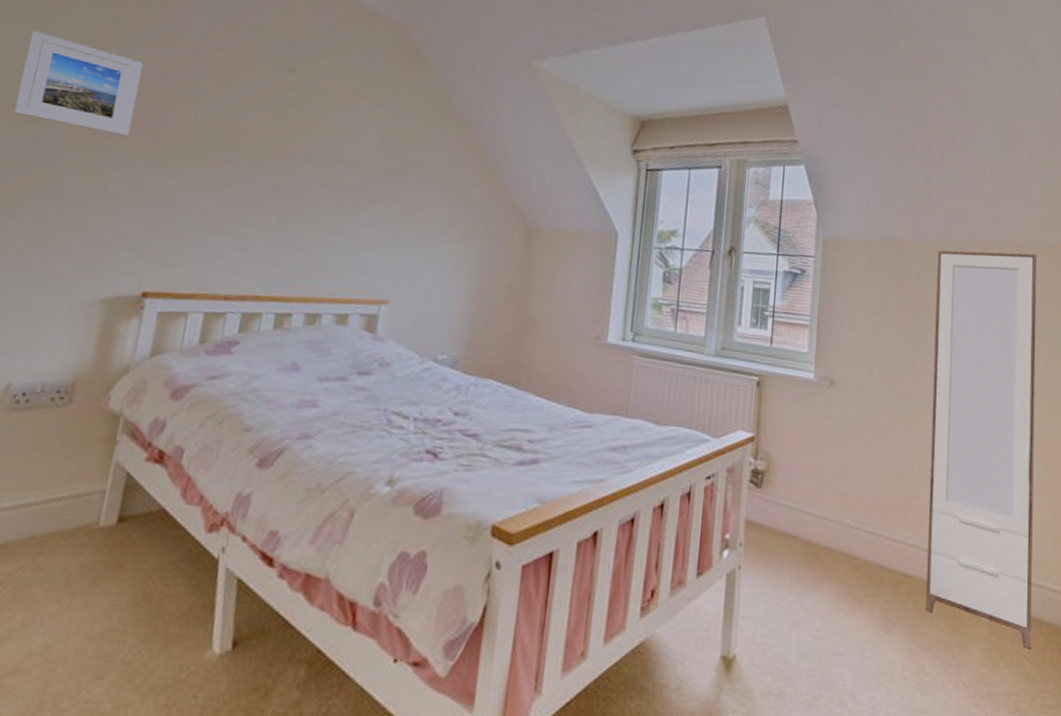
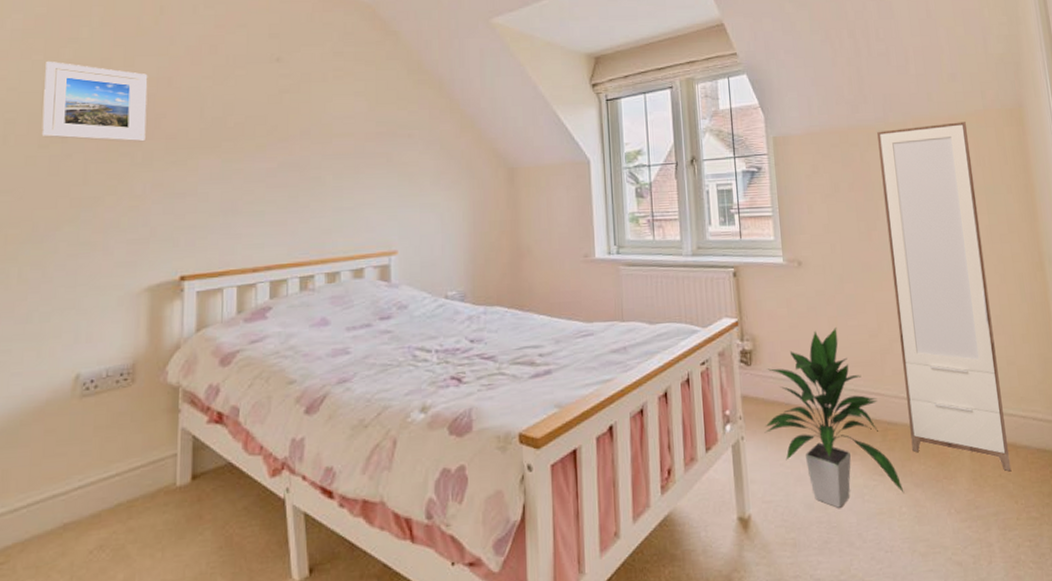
indoor plant: none [765,459,910,662] -> present [764,327,904,508]

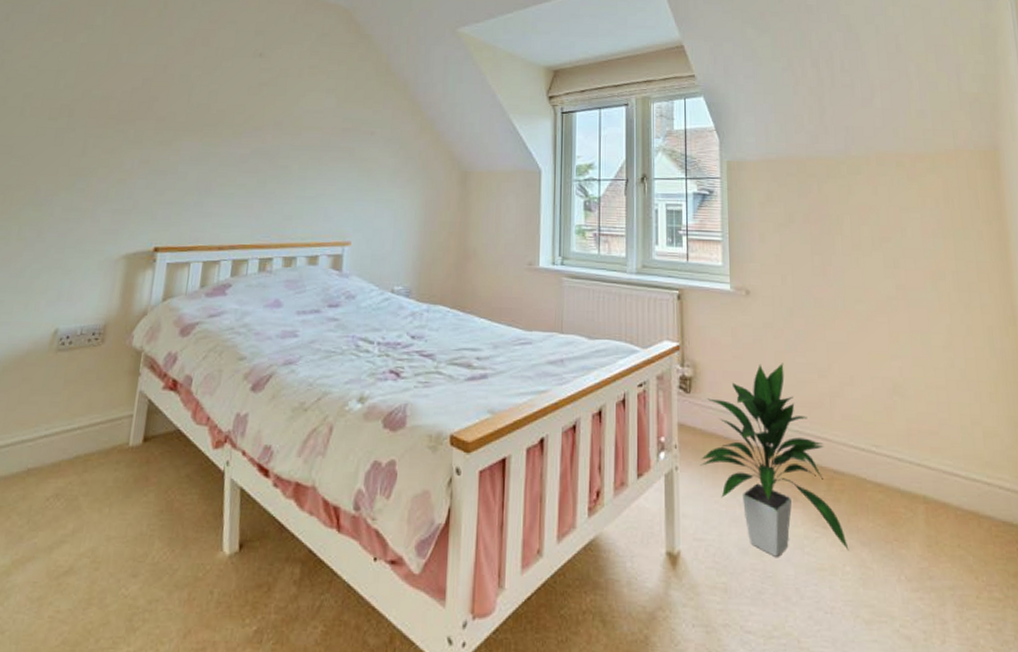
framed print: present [41,62,148,142] -> none [52,44,148,121]
cabinet: present [877,122,1011,472] -> none [837,160,971,543]

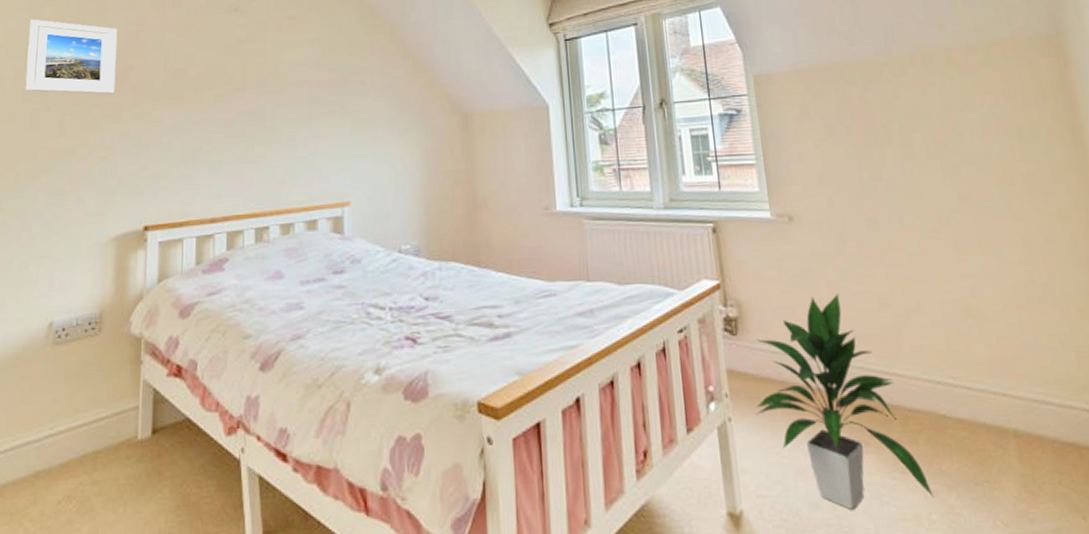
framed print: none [52,44,148,121] -> present [25,19,118,94]

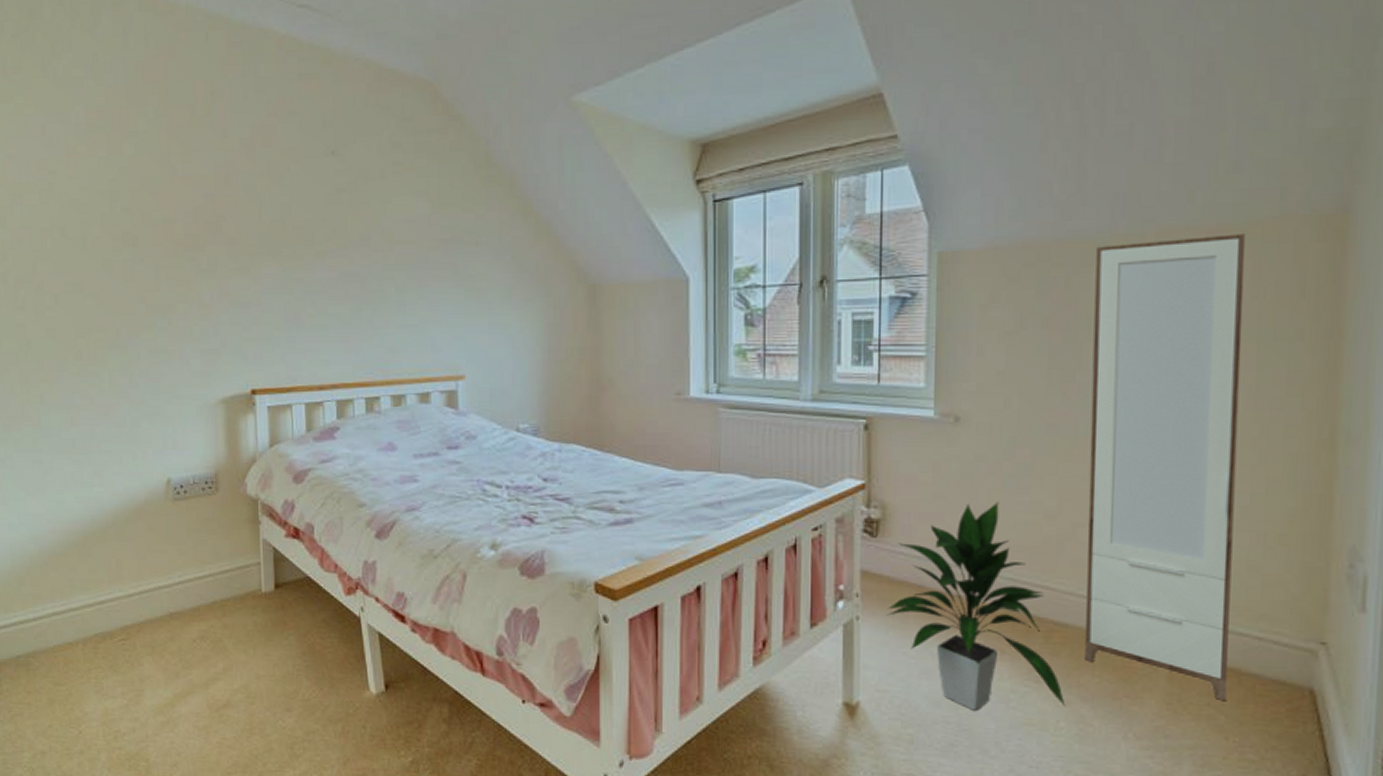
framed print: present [25,19,118,94] -> none [110,158,209,247]
cabinet: none [878,52,1074,479] -> present [1085,234,1246,702]

